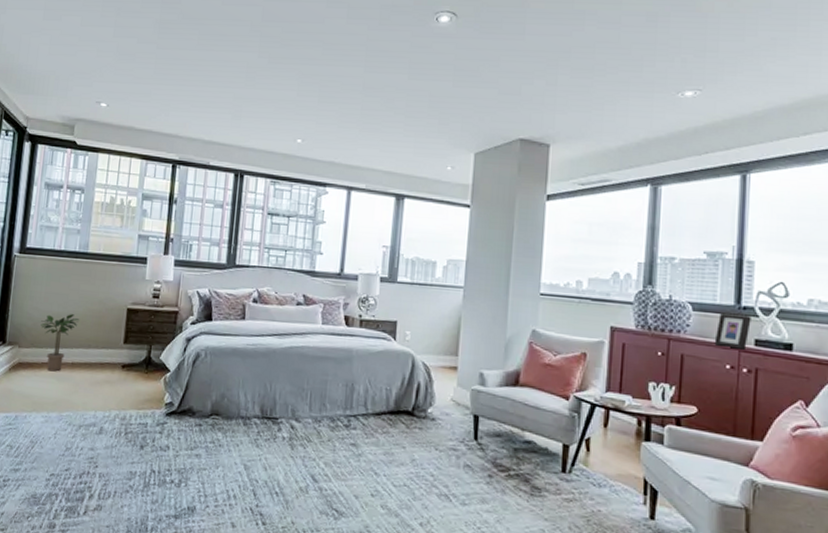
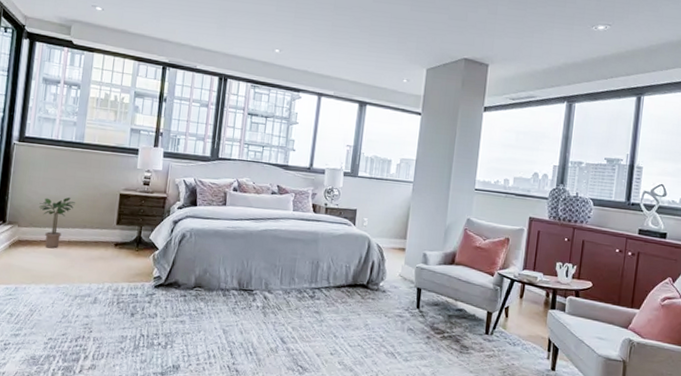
picture frame: present [714,312,751,350] -> none [608,207,637,237]

